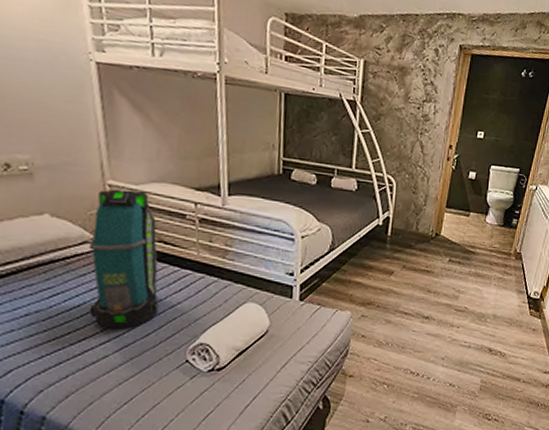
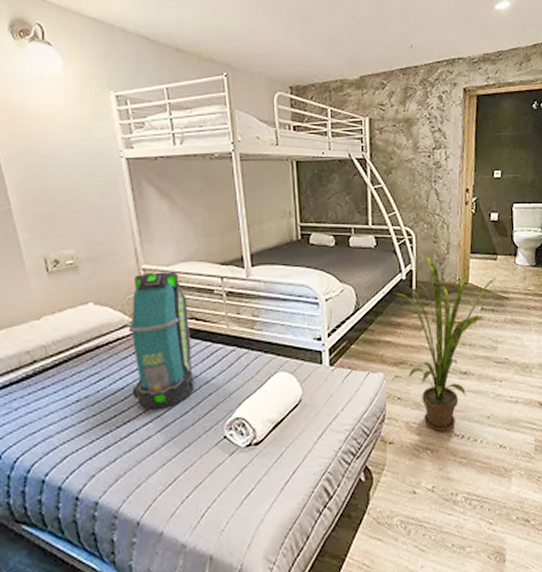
house plant: none [368,204,466,368] -> present [393,255,496,431]

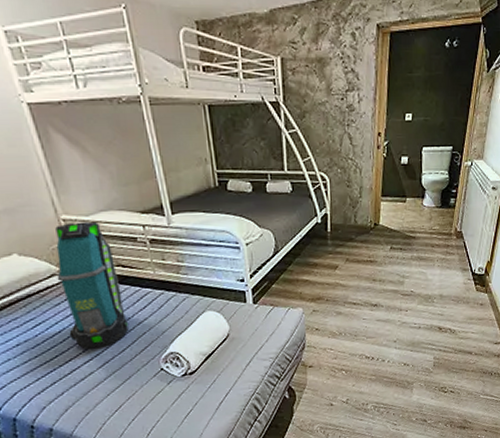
house plant: present [393,255,496,431] -> none [309,199,405,355]

